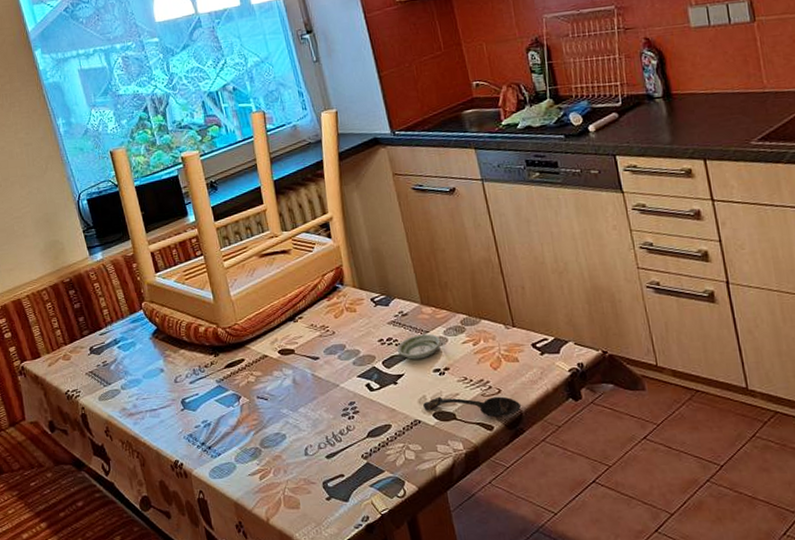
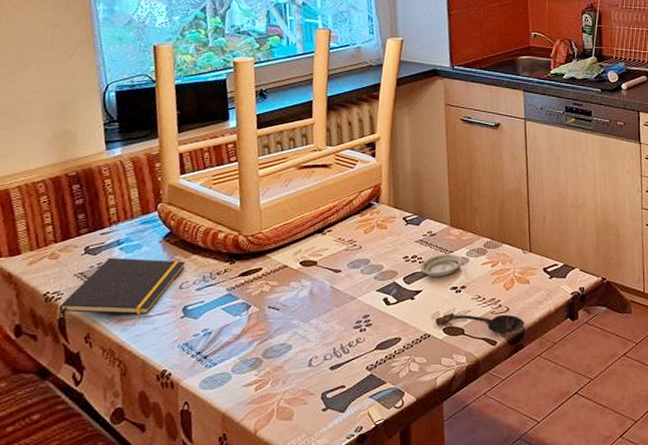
notepad: none [79,355,176,421] -> present [59,257,185,326]

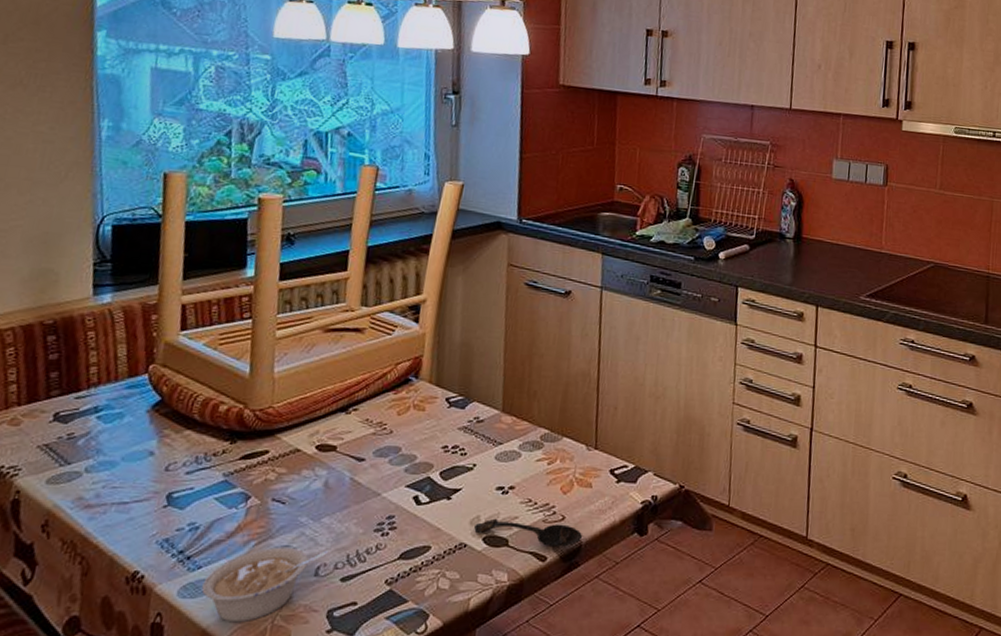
notepad: present [59,257,185,326] -> none [13,427,176,510]
legume: none [218,344,318,407] -> present [201,547,328,623]
saucer: present [419,254,463,277] -> none [460,445,514,474]

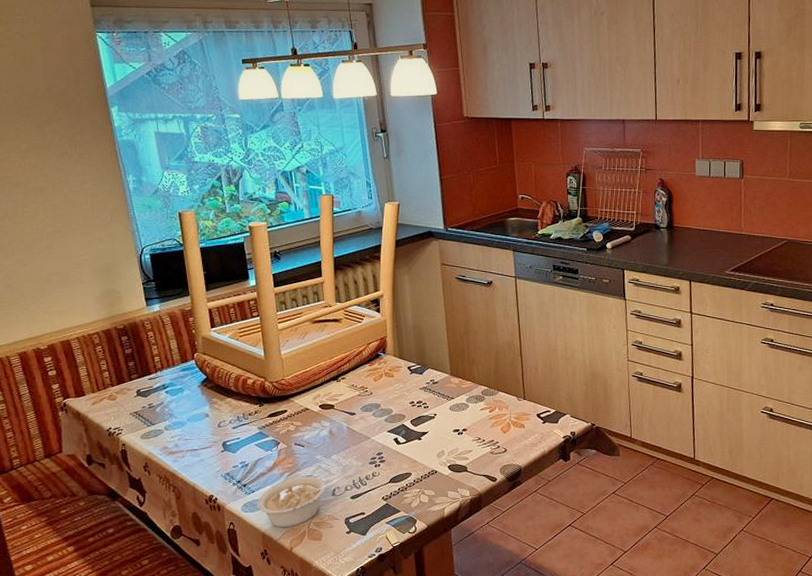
spoon: present [473,518,583,547] -> none [440,452,522,471]

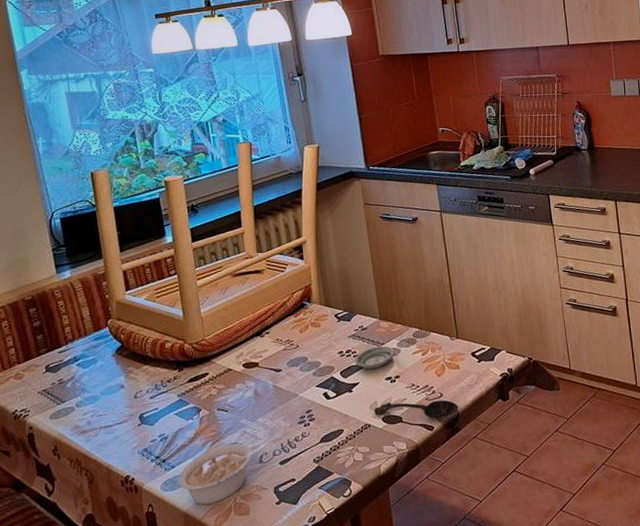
saucer: none [424,400,463,420] -> present [354,345,394,369]
spoon: none [440,452,522,471] -> present [373,399,459,418]

